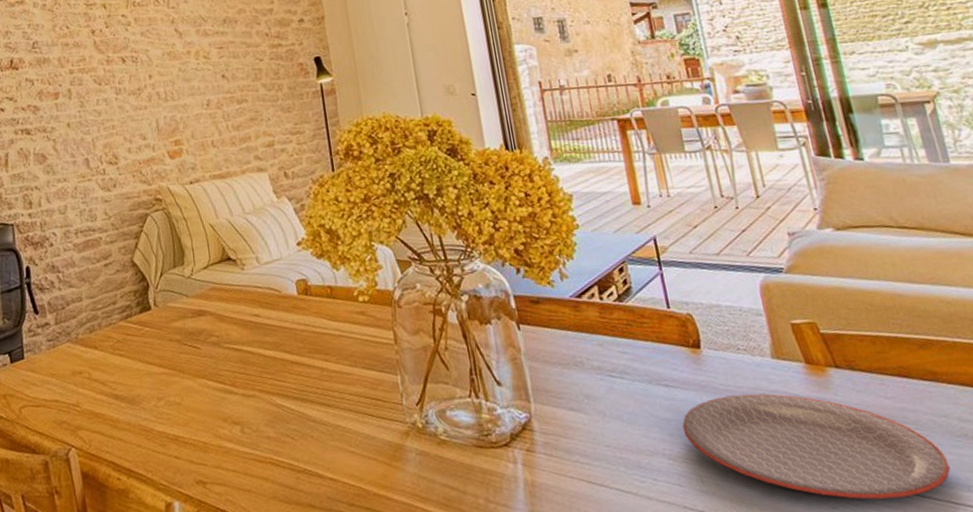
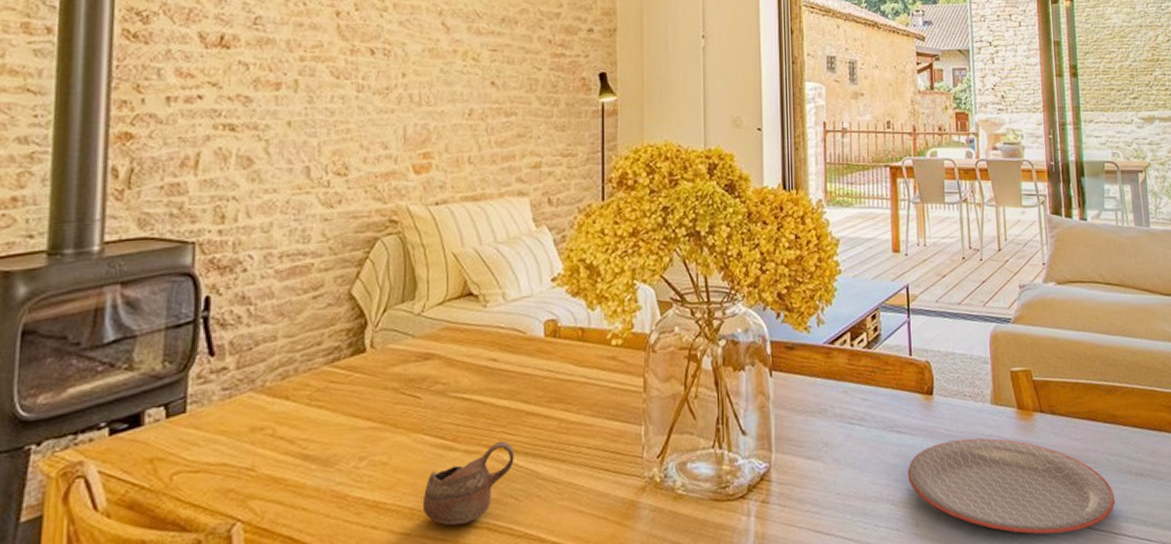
cup: none [213,386,286,460] -> present [422,440,514,526]

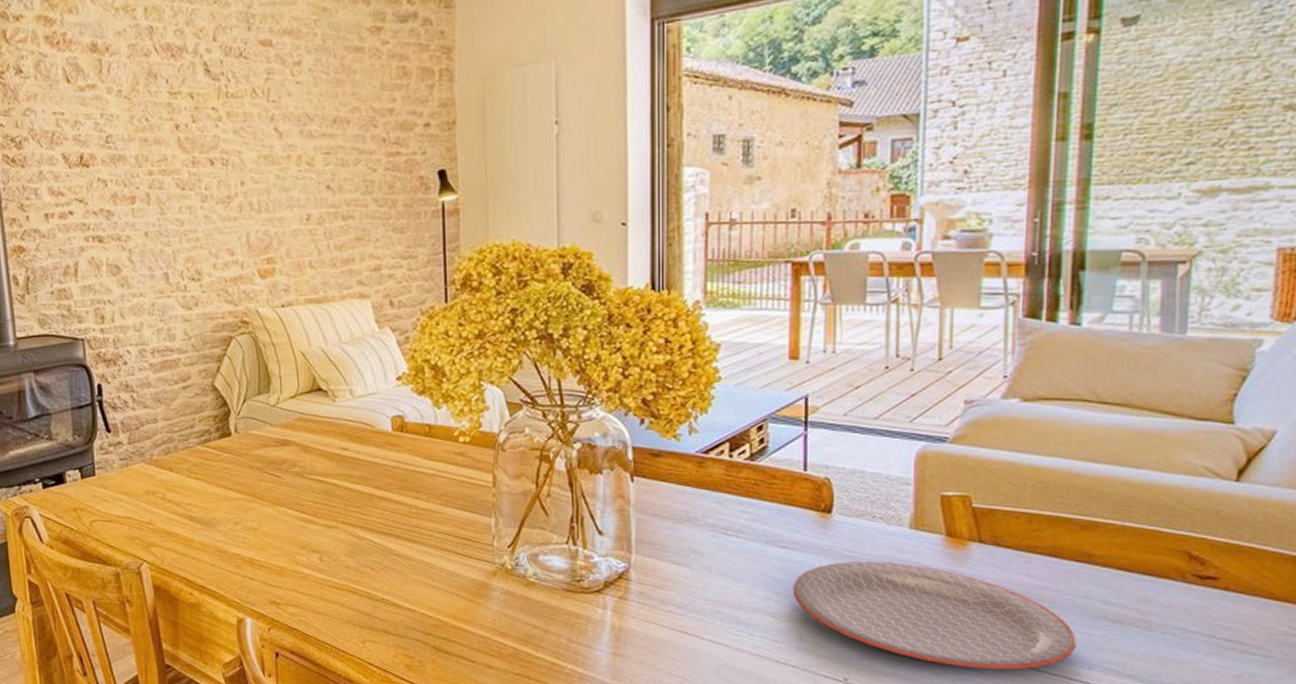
cup: present [422,440,514,526] -> none [290,519,369,585]

